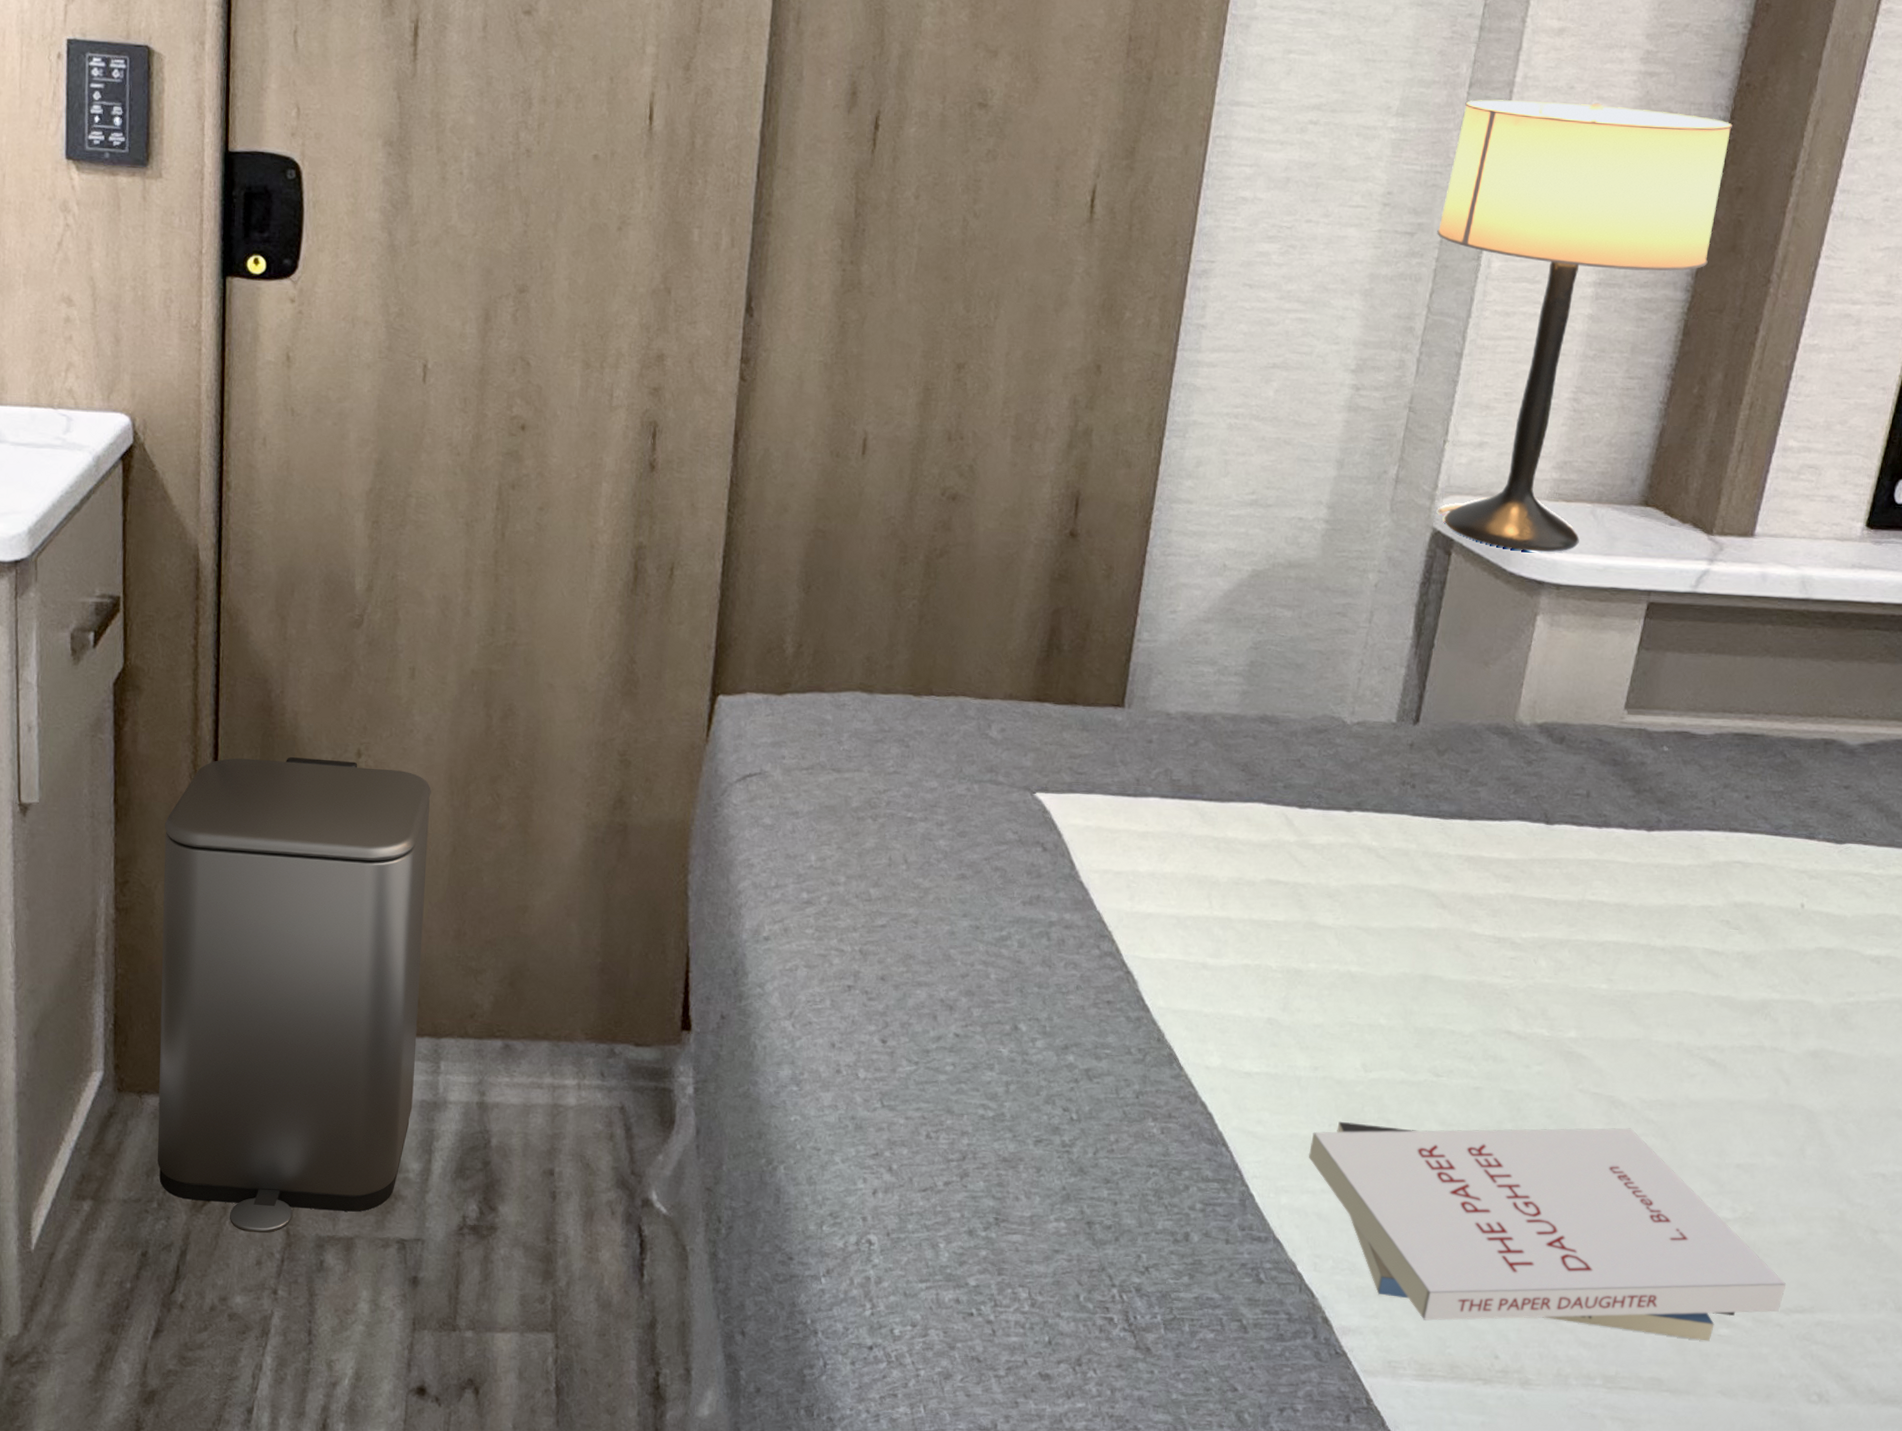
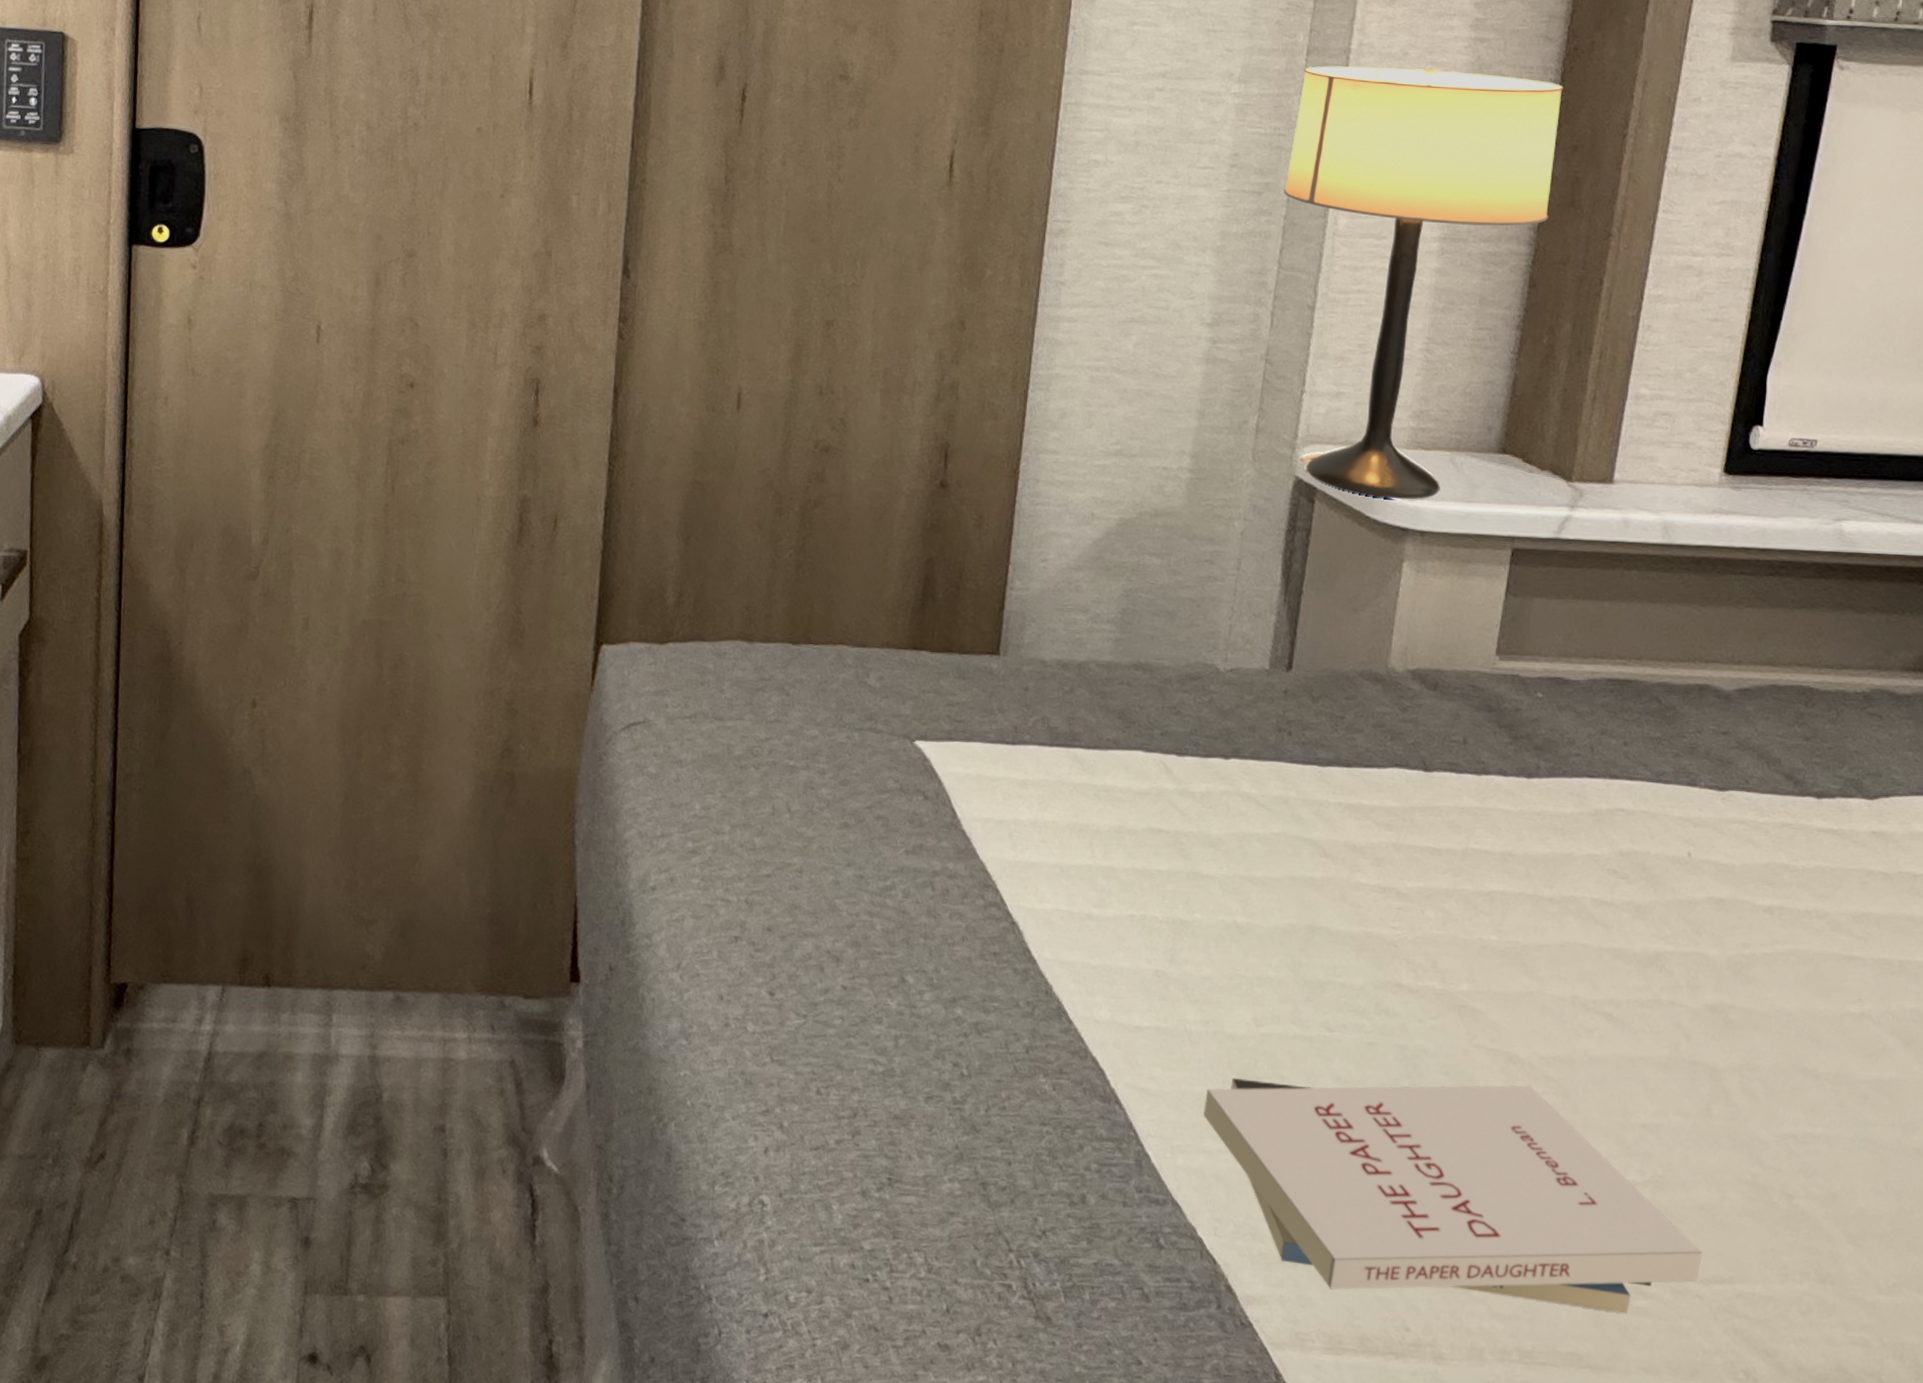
pedal bin: present [157,757,431,1234] -> none [53,707,324,1191]

